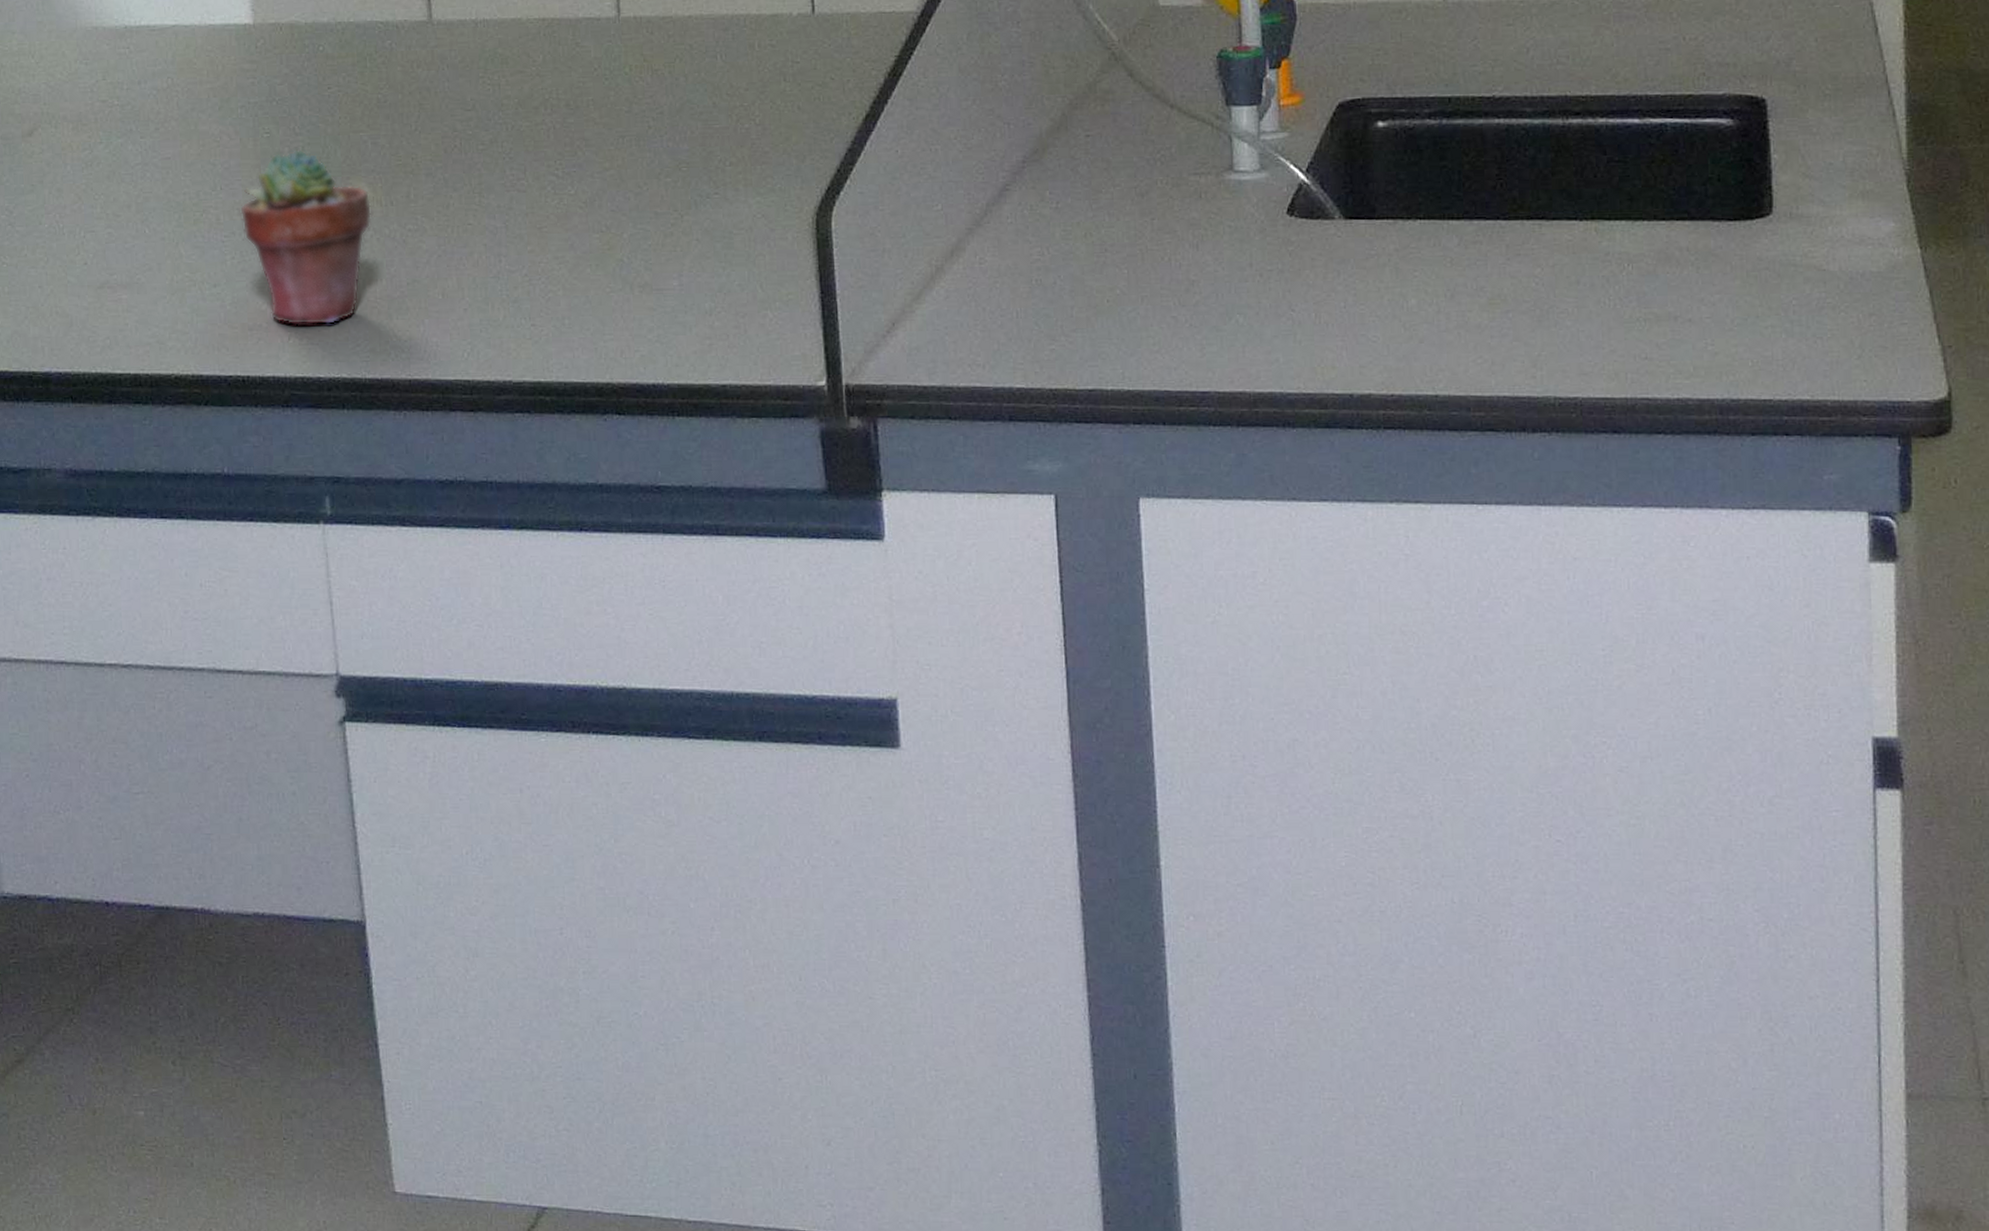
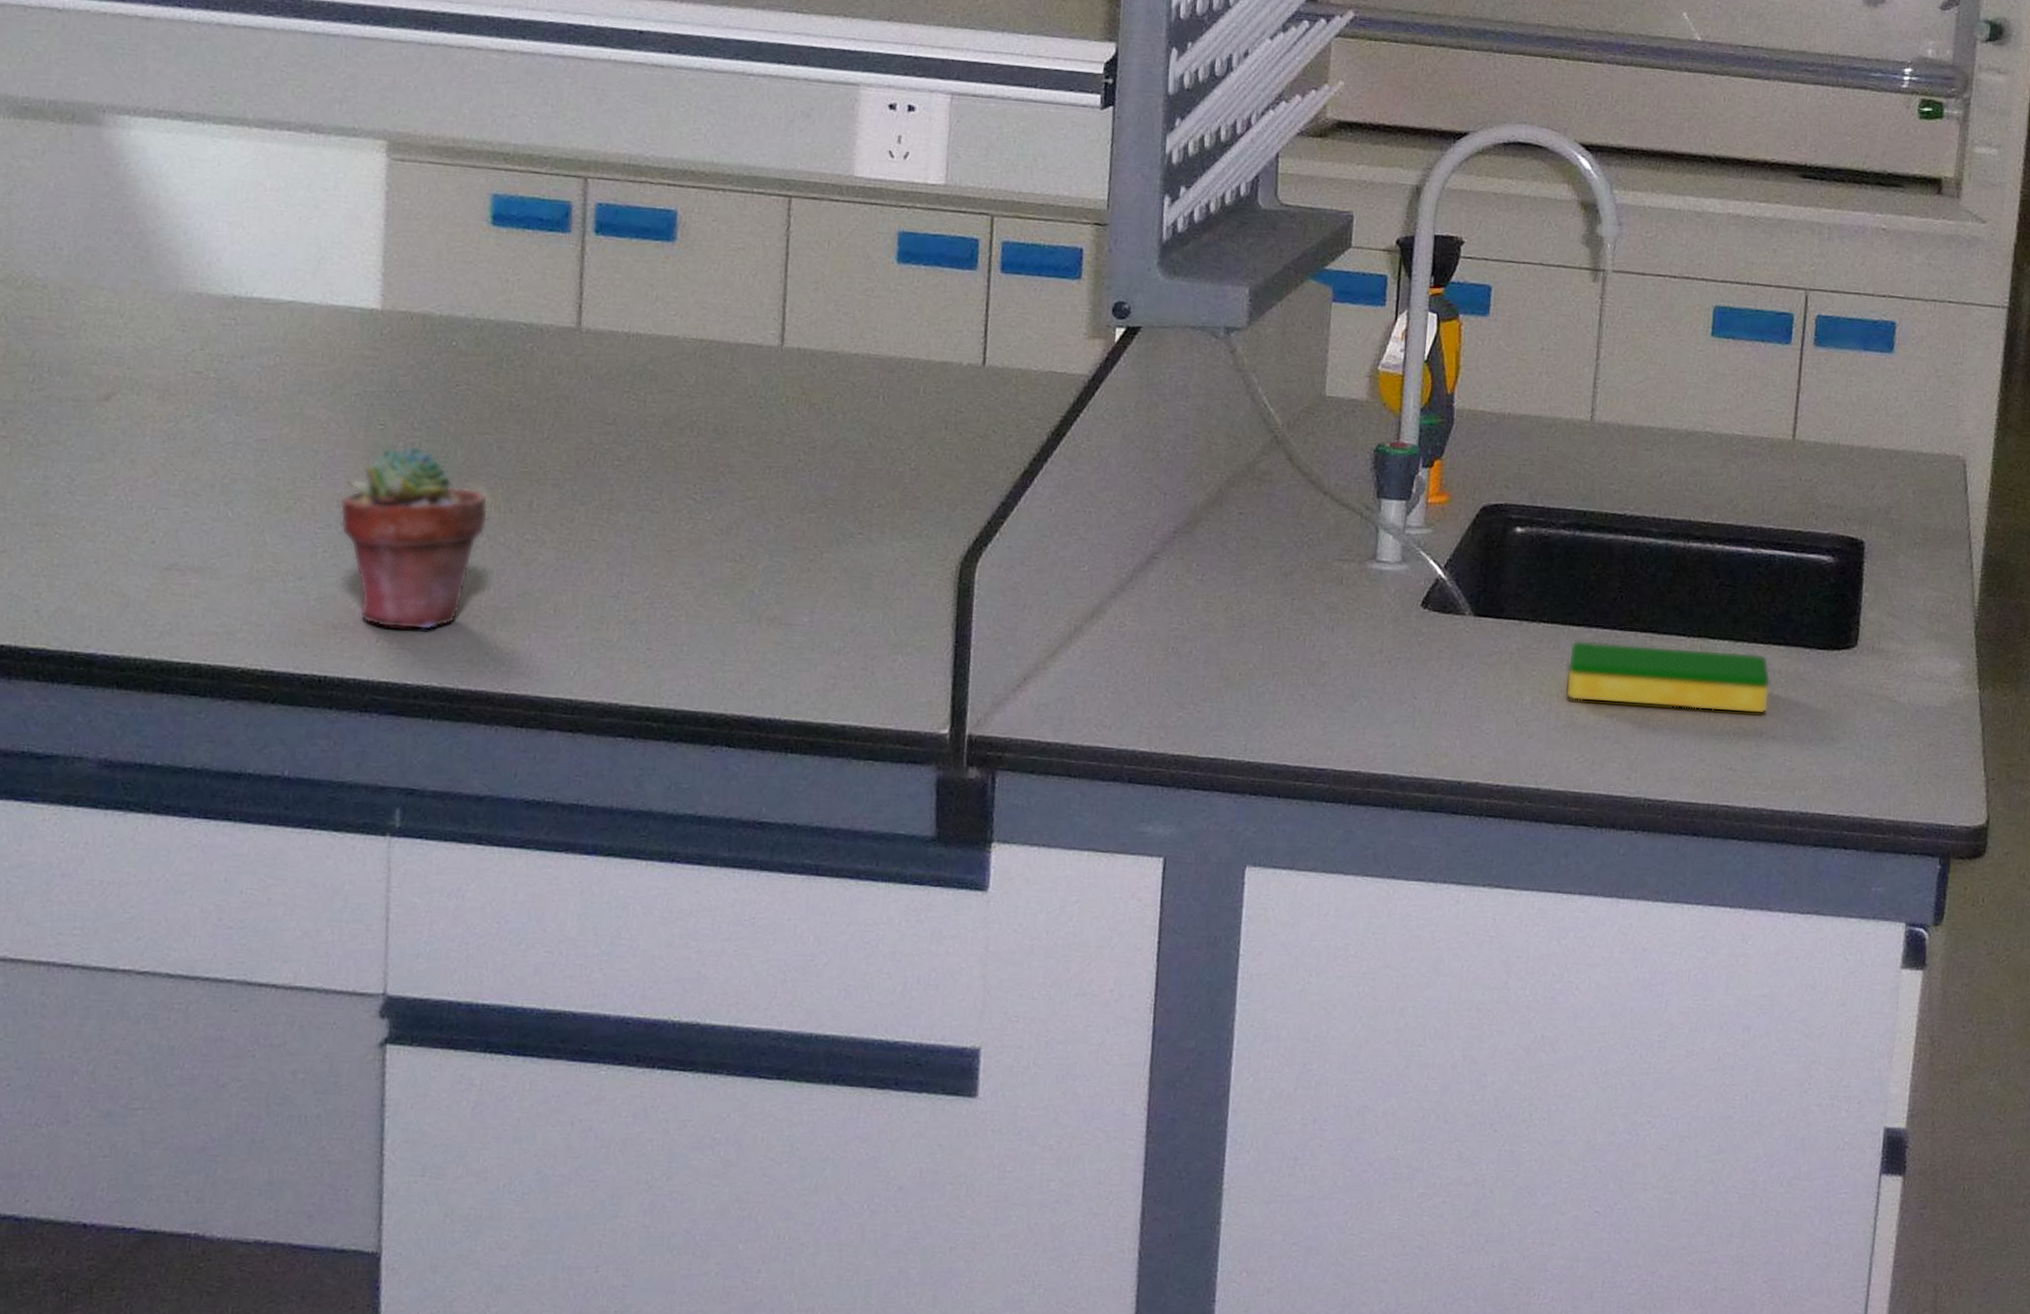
dish sponge: none [1451,231,1680,300] -> present [1565,640,1771,715]

